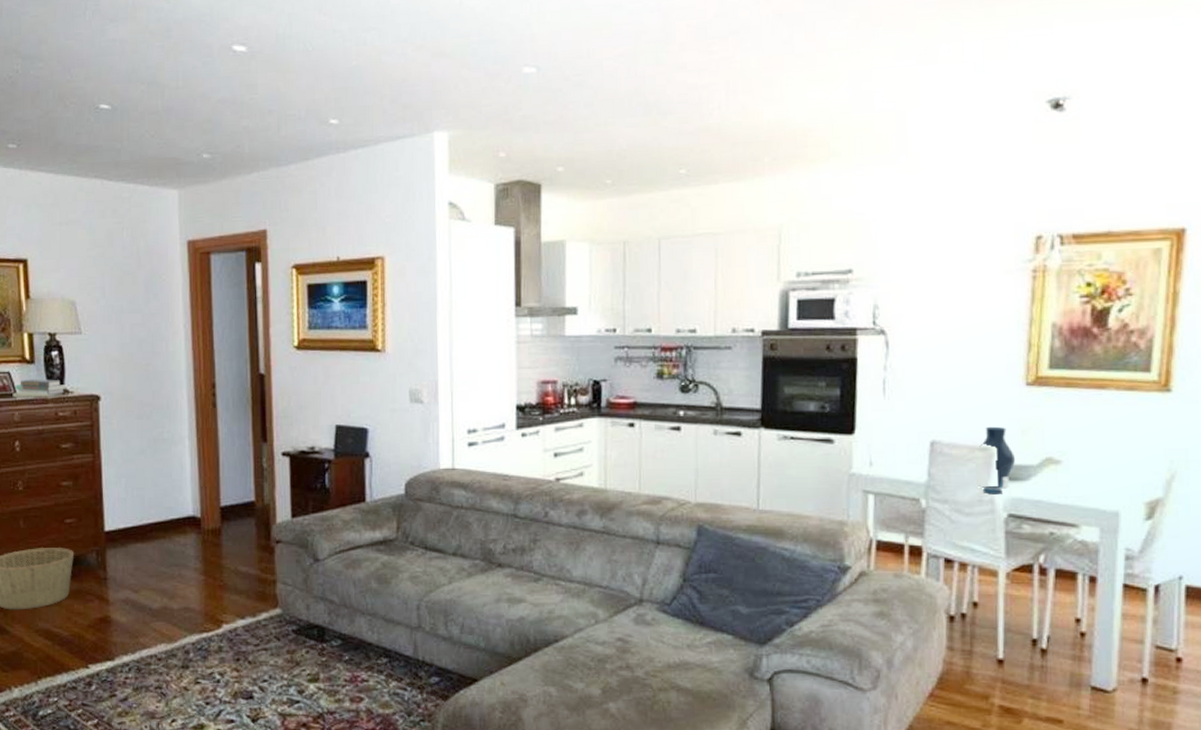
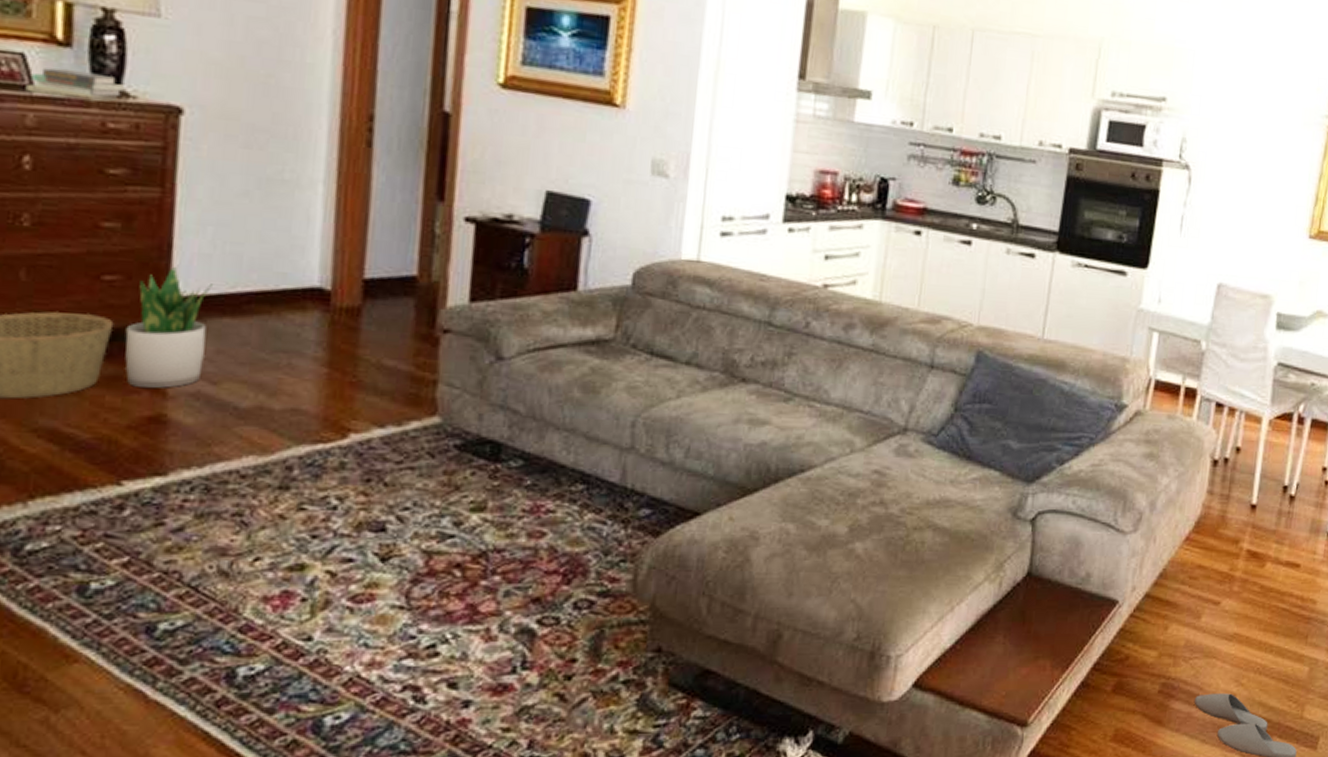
planter: none [81,510,128,597] -> present [125,267,212,388]
vase: present [976,426,1015,495] -> none [1254,274,1291,343]

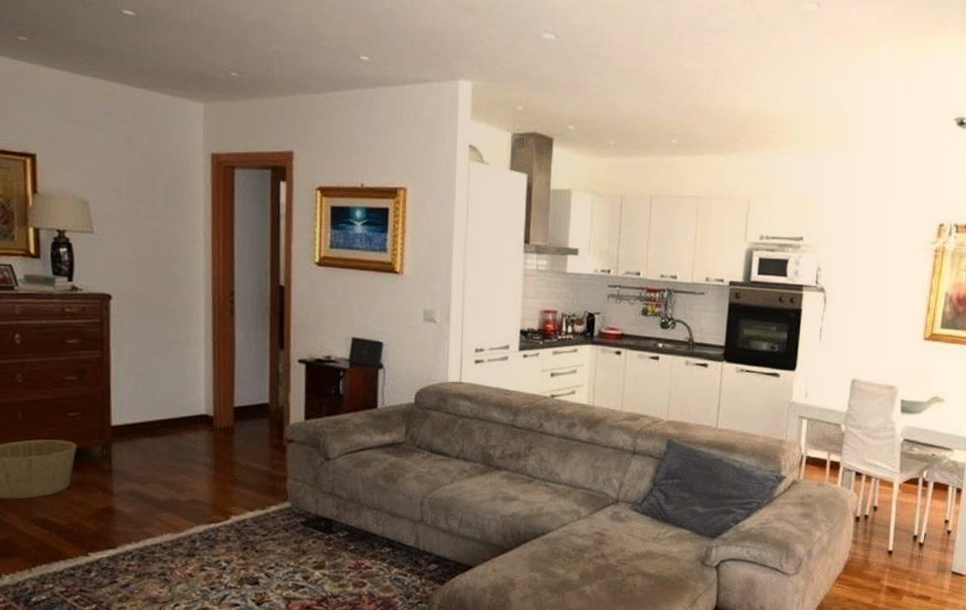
planter: present [125,267,212,388] -> none [85,405,137,489]

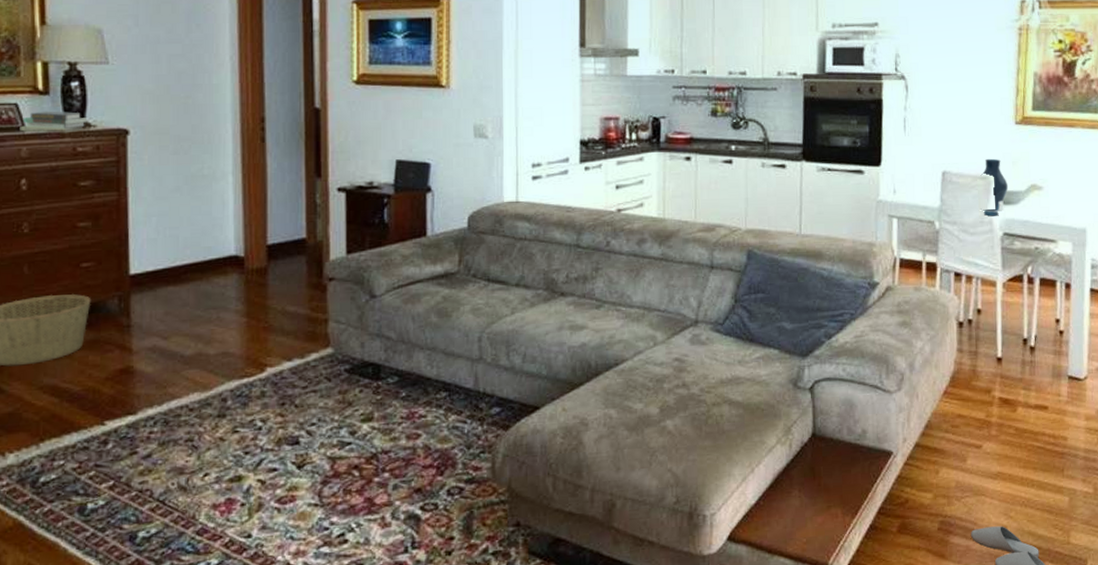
vase: none [883,370,912,423] -> present [978,158,1008,216]

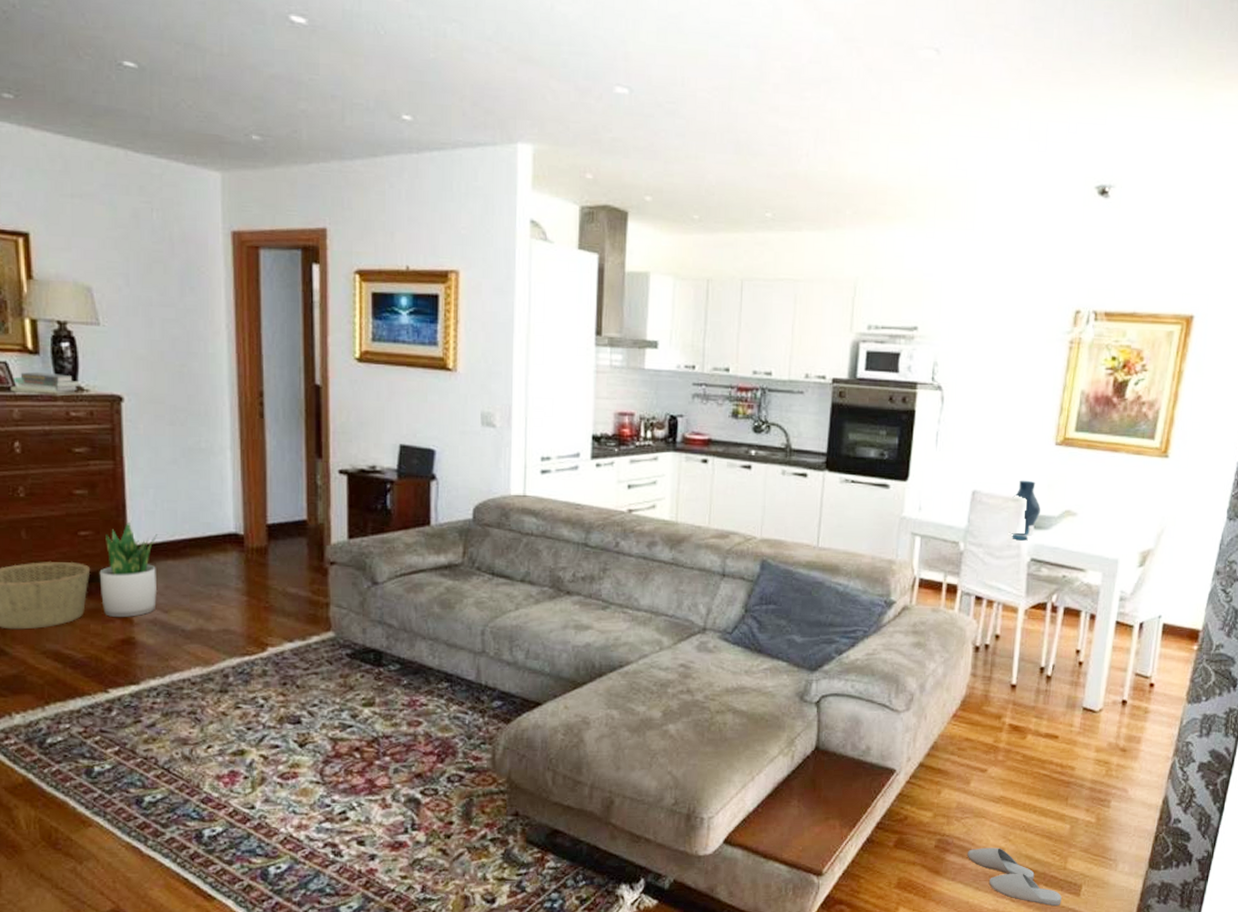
planter: none [100,252,159,347] -> present [99,523,157,617]

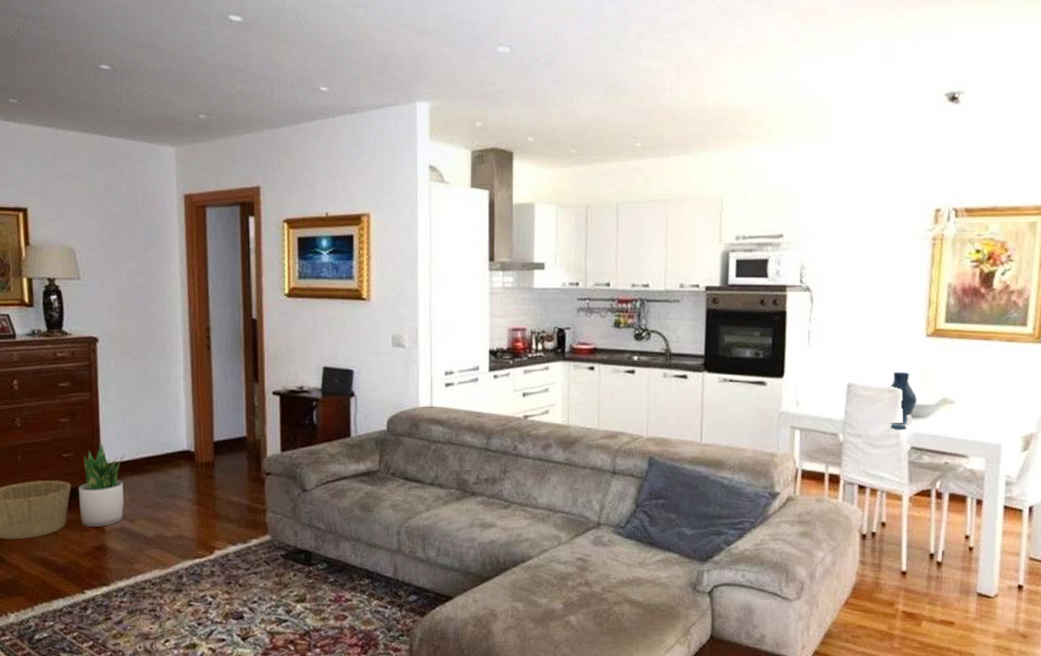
books: present [10,371,80,397] -> none [11,321,65,341]

